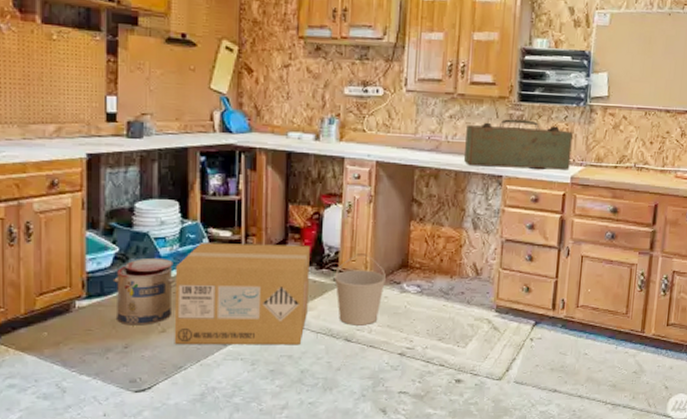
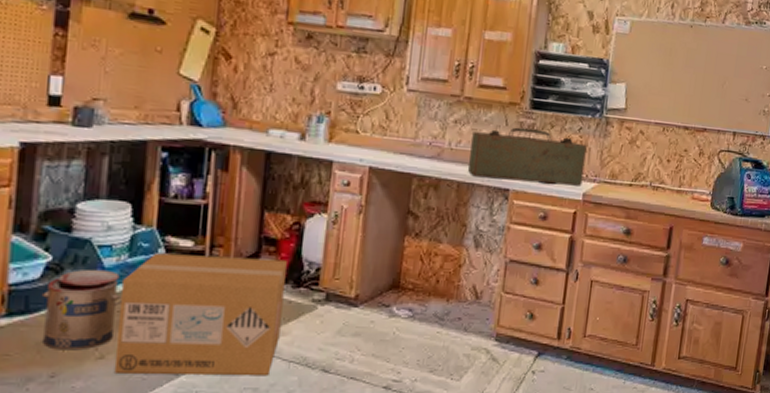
bucket: present [335,253,386,326] -> none [314,271,374,354]

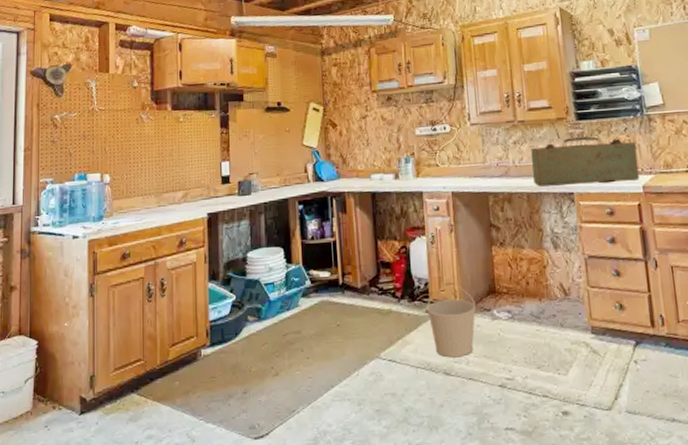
paint can: present [41,269,122,351] -> none [231,302,285,371]
cardboard box: present [113,253,287,375] -> none [283,279,406,387]
bucket: none [314,271,374,354] -> present [427,282,476,358]

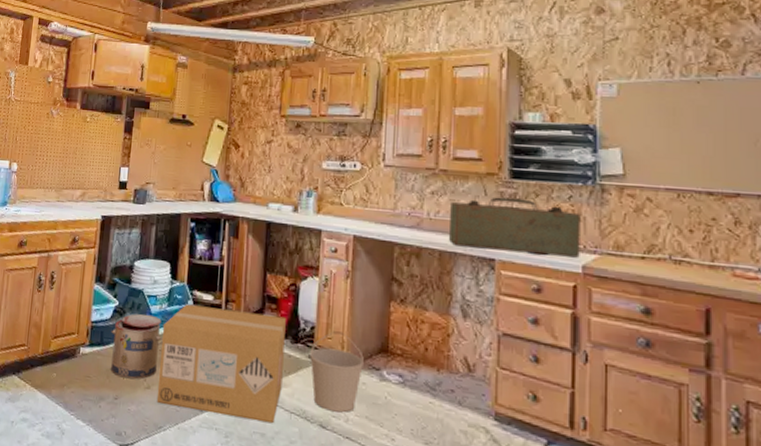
paint can: none [231,302,285,371] -> present [111,314,163,380]
cardboard box: none [283,279,406,387] -> present [156,304,286,423]

